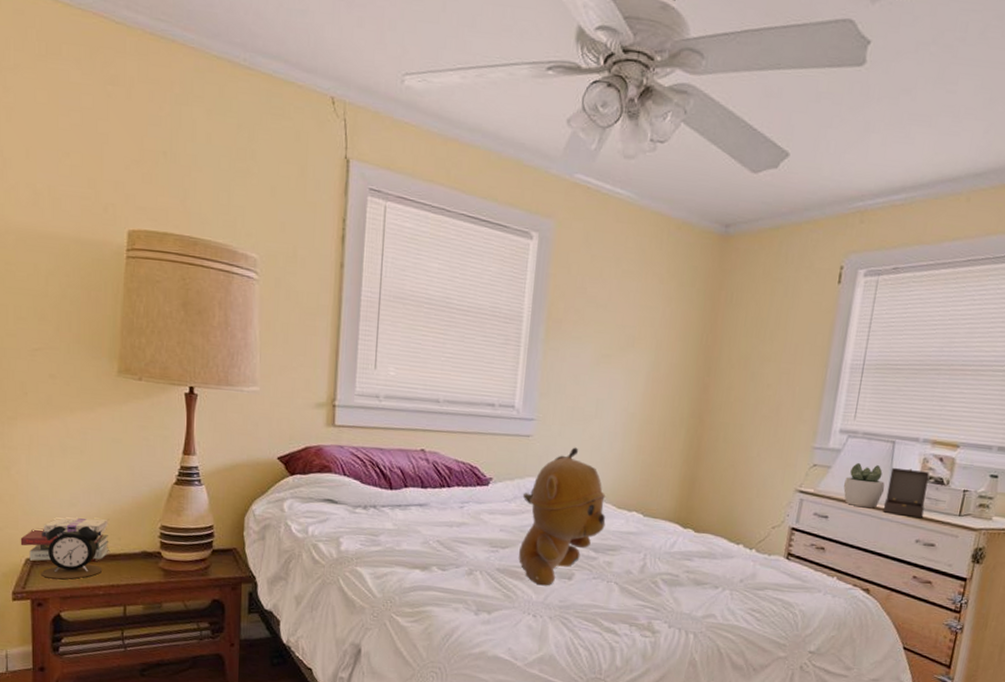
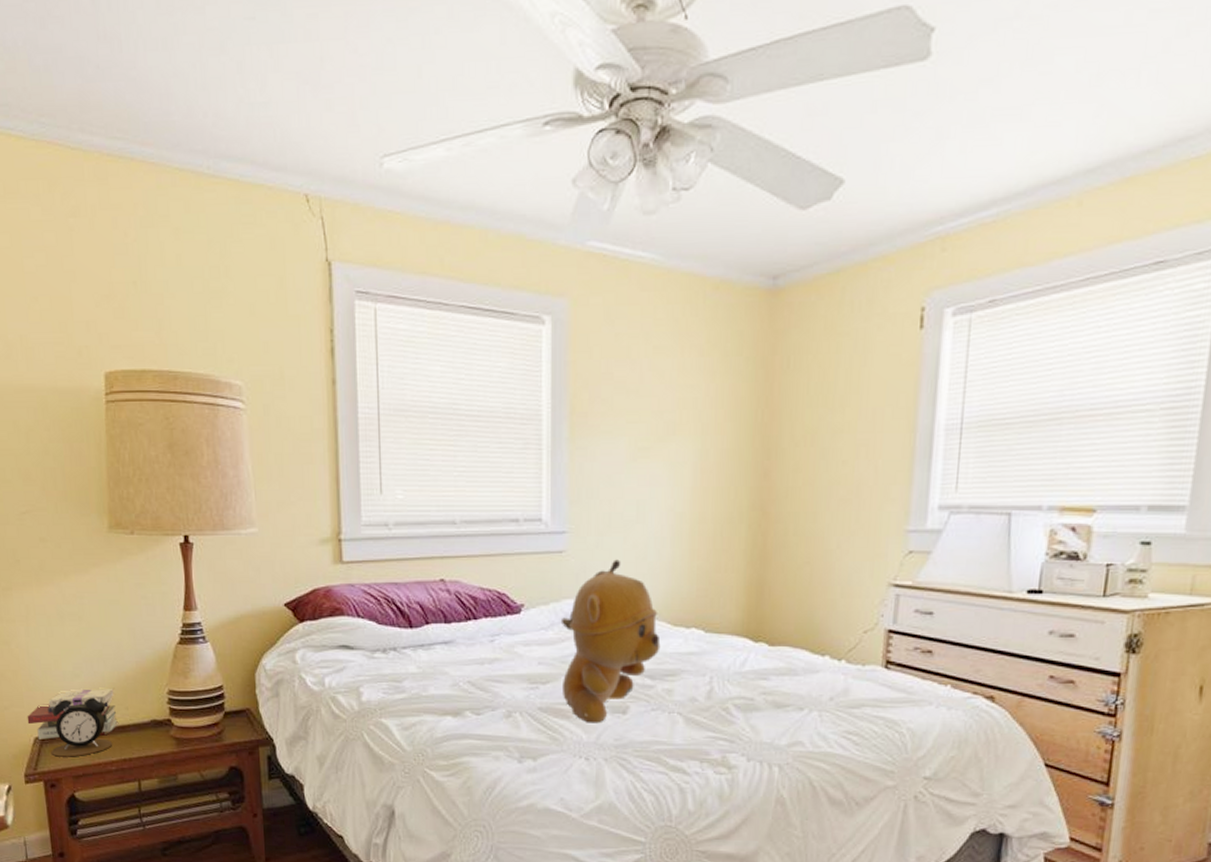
succulent plant: present [843,462,885,508] -> none [950,543,1003,598]
jewelry box: present [883,467,930,518] -> none [1004,544,1059,603]

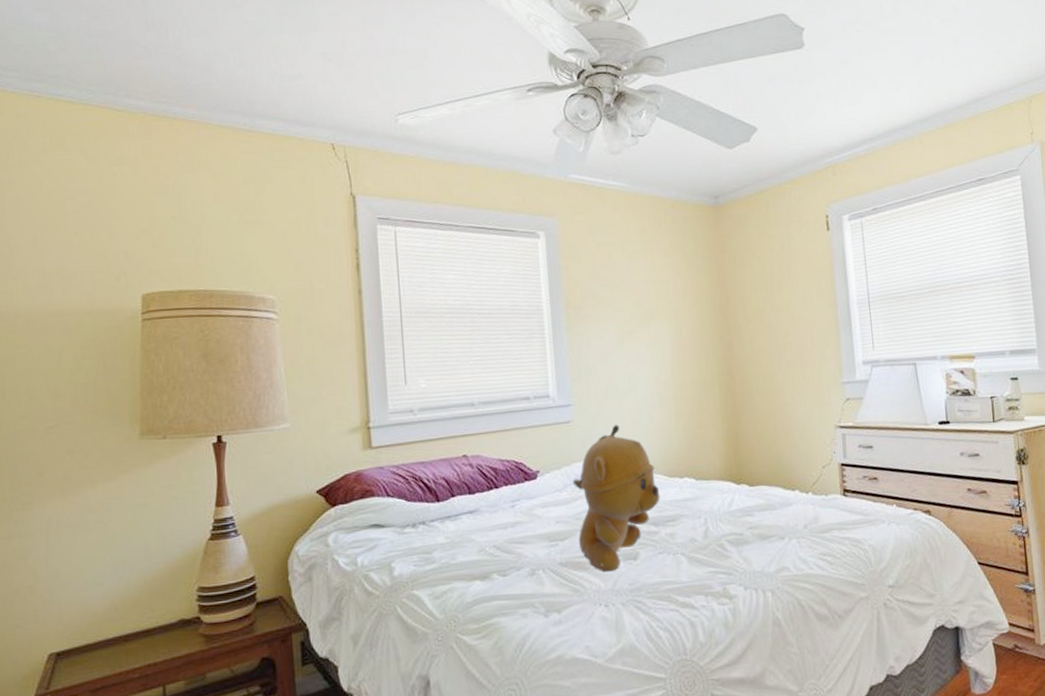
books: present [27,688,119,740] -> none [41,591,144,656]
alarm clock: present [51,692,113,757] -> none [66,600,137,672]

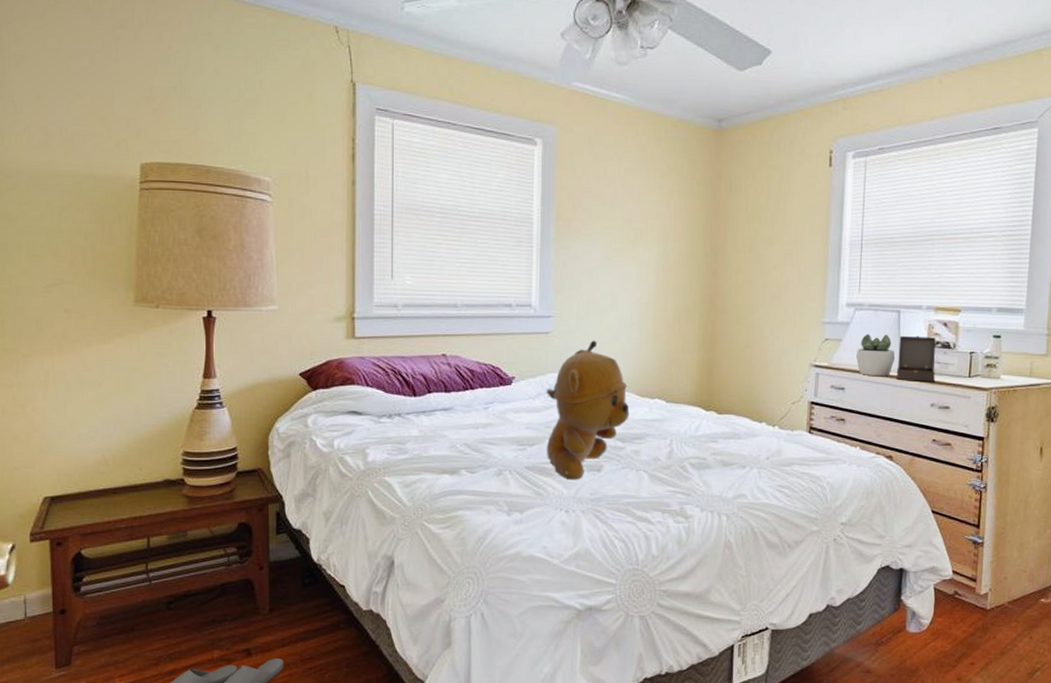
succulent plant: none [879,388,919,432] -> present [856,333,896,377]
jewelry box: none [919,386,960,433] -> present [897,335,936,382]

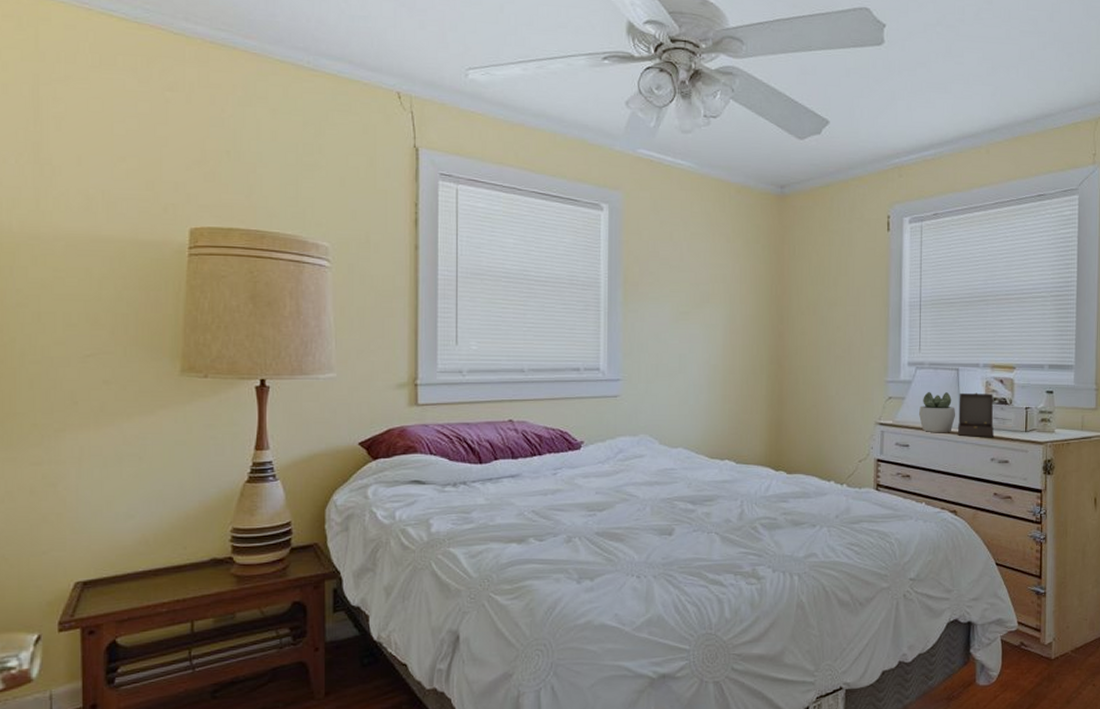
stuffed bear: present [546,340,630,480] -> none [615,403,700,545]

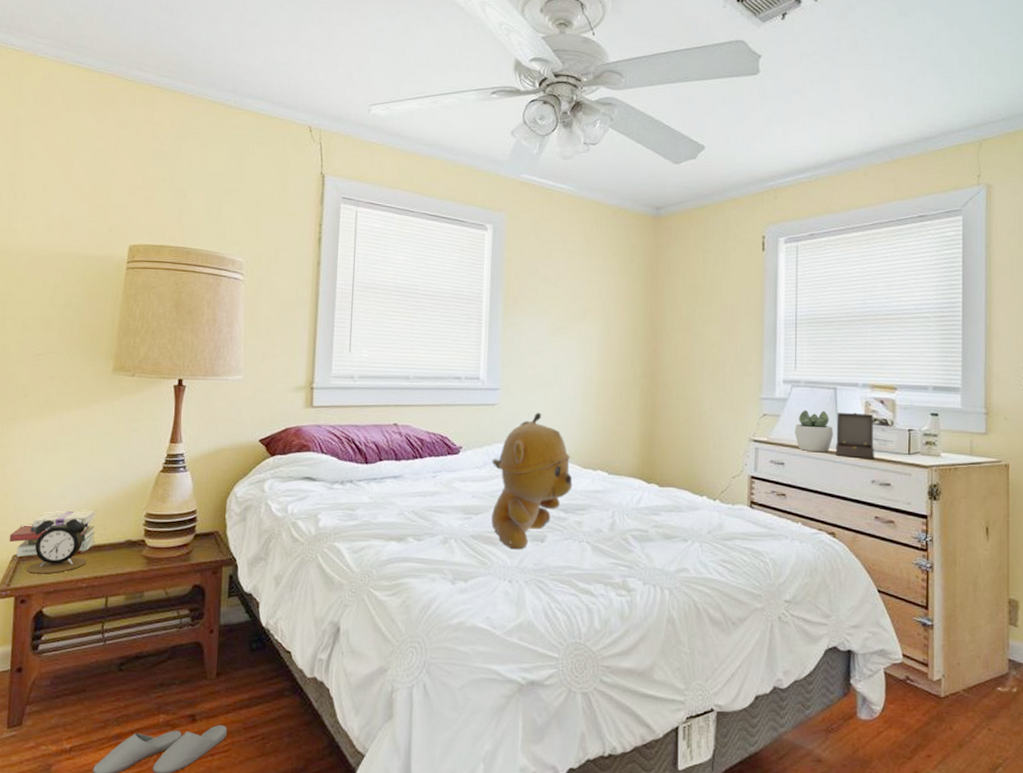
books: none [68,528,175,584] -> present [9,510,96,557]
alarm clock: none [93,533,166,602] -> present [26,514,87,574]
stuffed bear: none [615,403,700,545] -> present [491,412,573,550]

